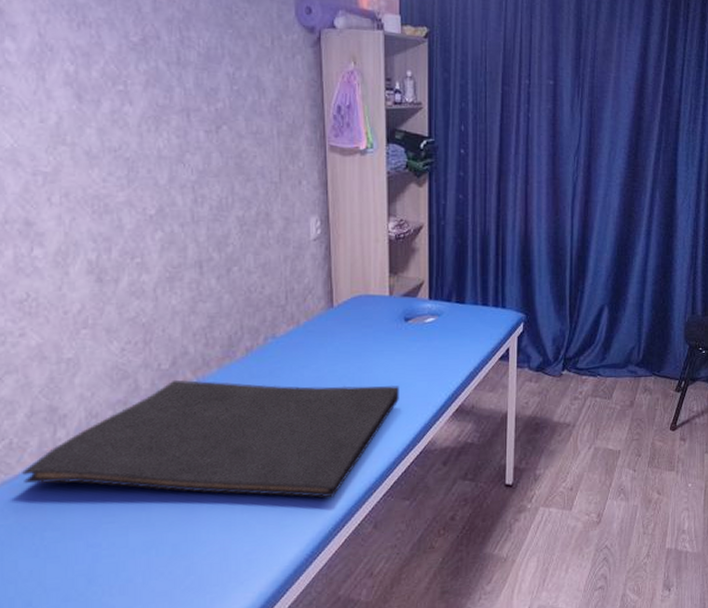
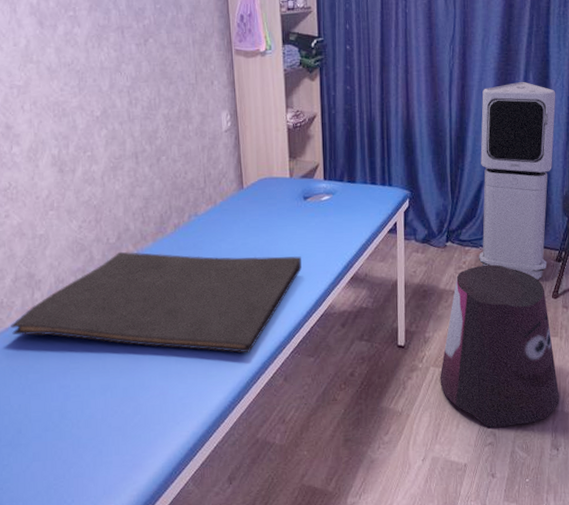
stool: none [550,394,673,571] -> present [440,264,559,428]
air purifier: none [596,200,682,411] -> present [479,82,556,280]

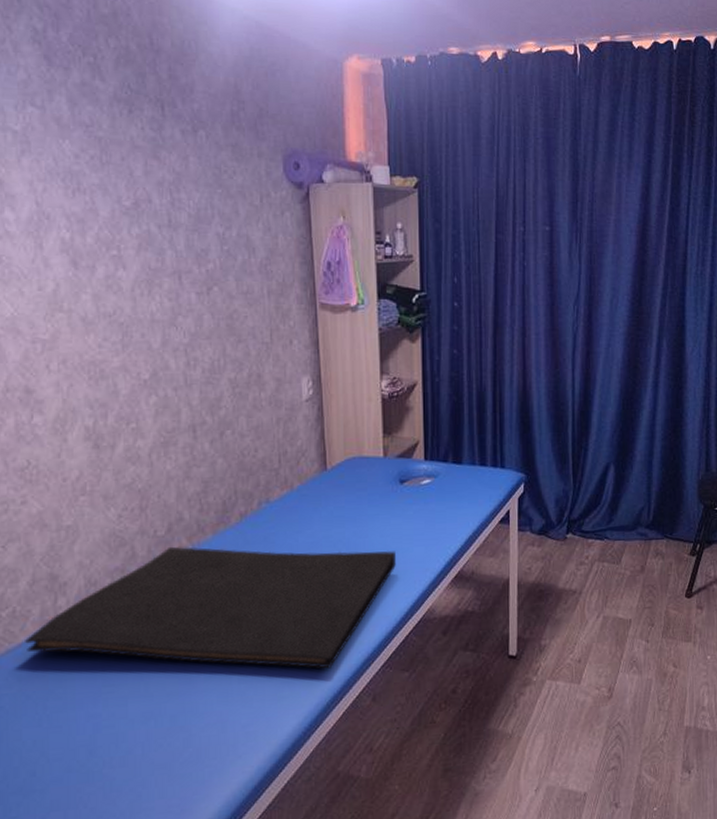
stool: present [440,264,559,428] -> none [557,559,692,750]
air purifier: present [479,82,556,280] -> none [603,350,692,577]

